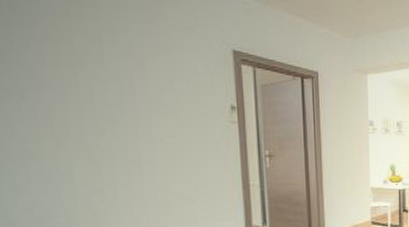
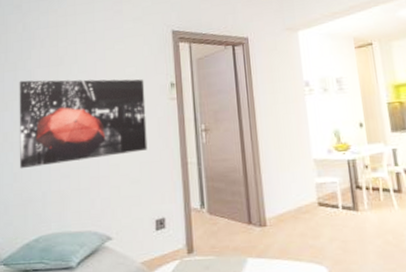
wall art: none [12,76,204,182] -> present [19,79,148,169]

